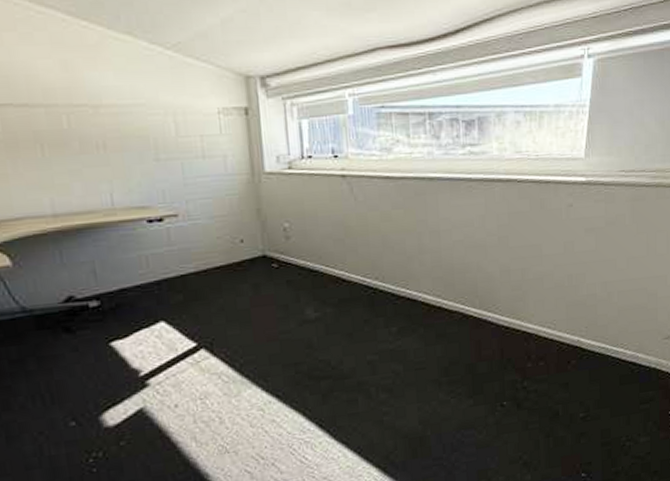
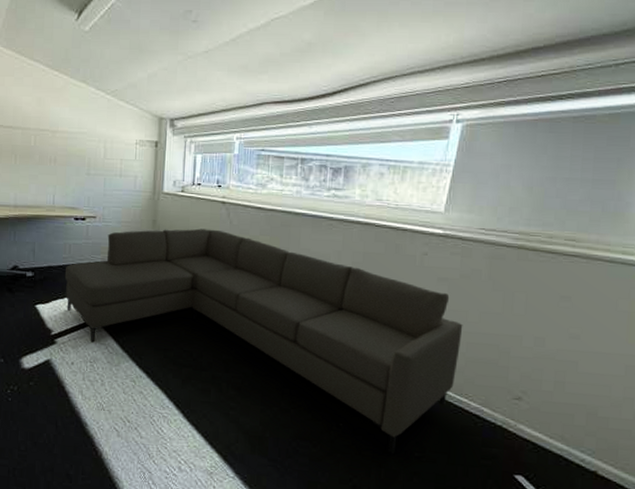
sofa: none [145,210,613,421] -> present [64,228,463,454]

